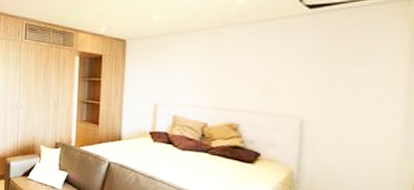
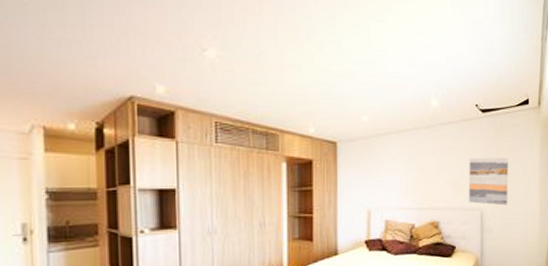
wall art: none [283,60,349,117] -> present [469,158,508,205]

